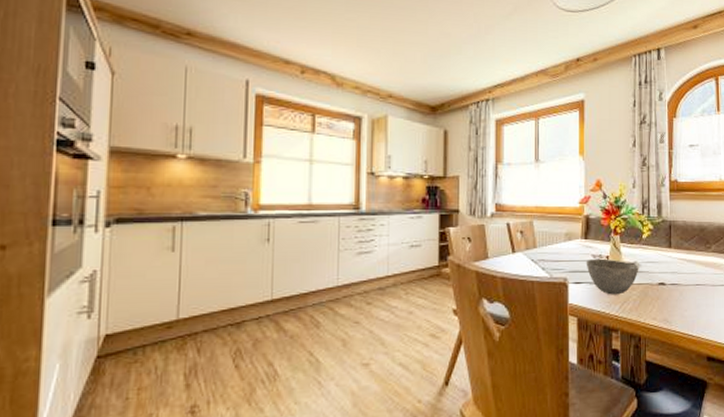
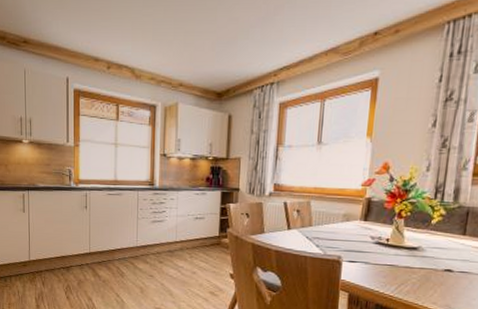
bowl: present [586,258,639,295] -> none [363,240,423,277]

